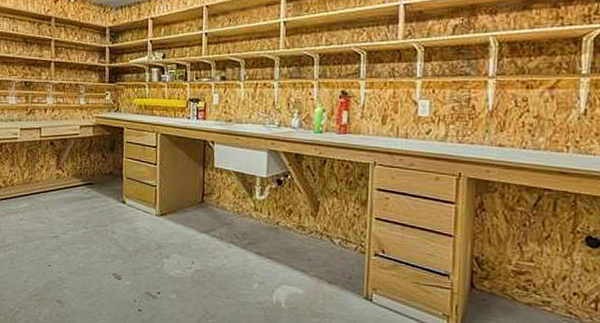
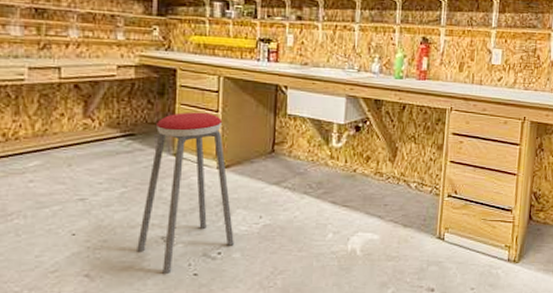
music stool: none [95,164,171,308] -> present [137,112,234,275]

